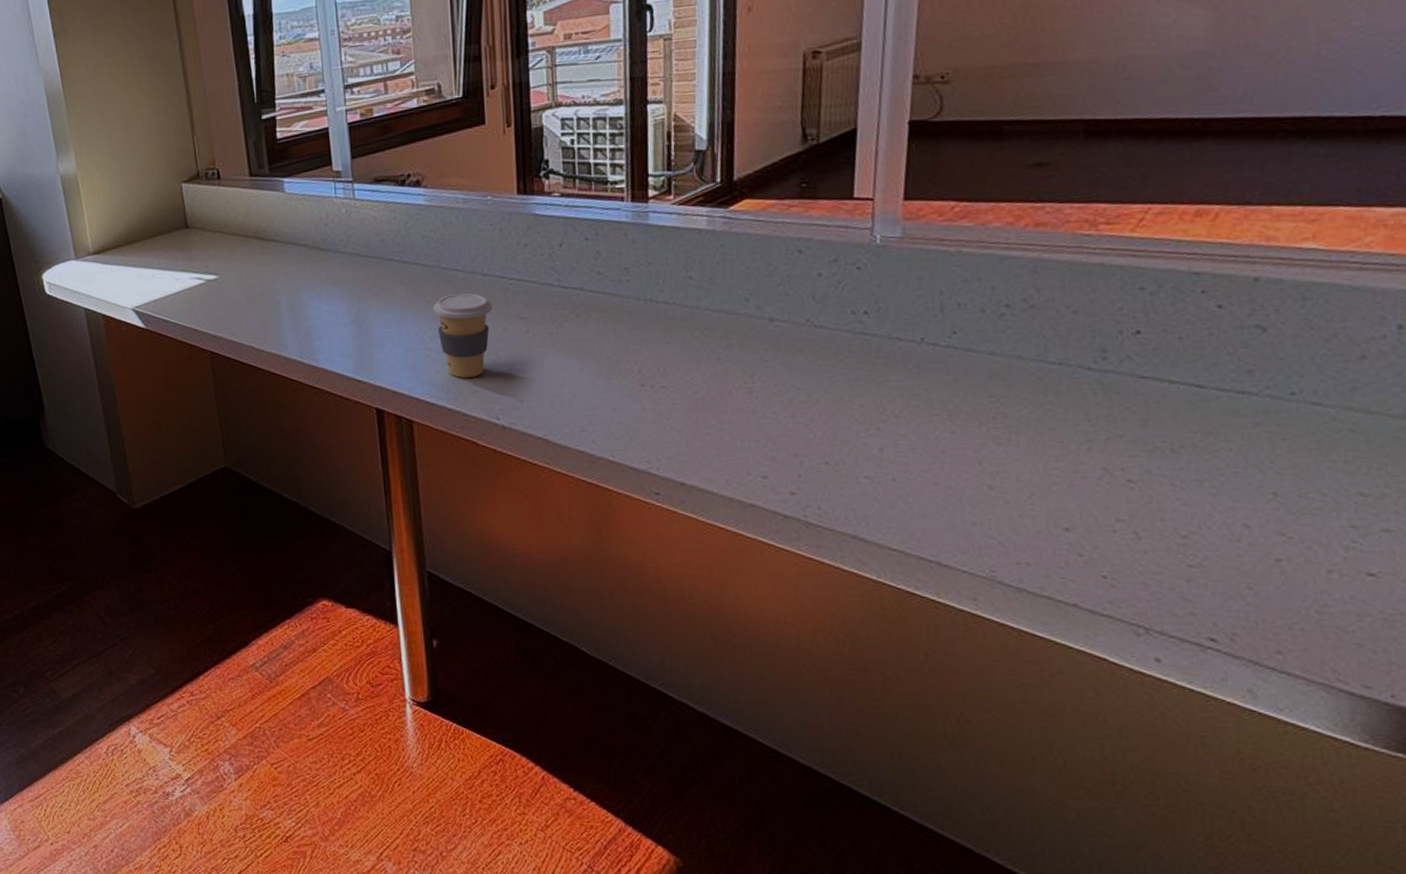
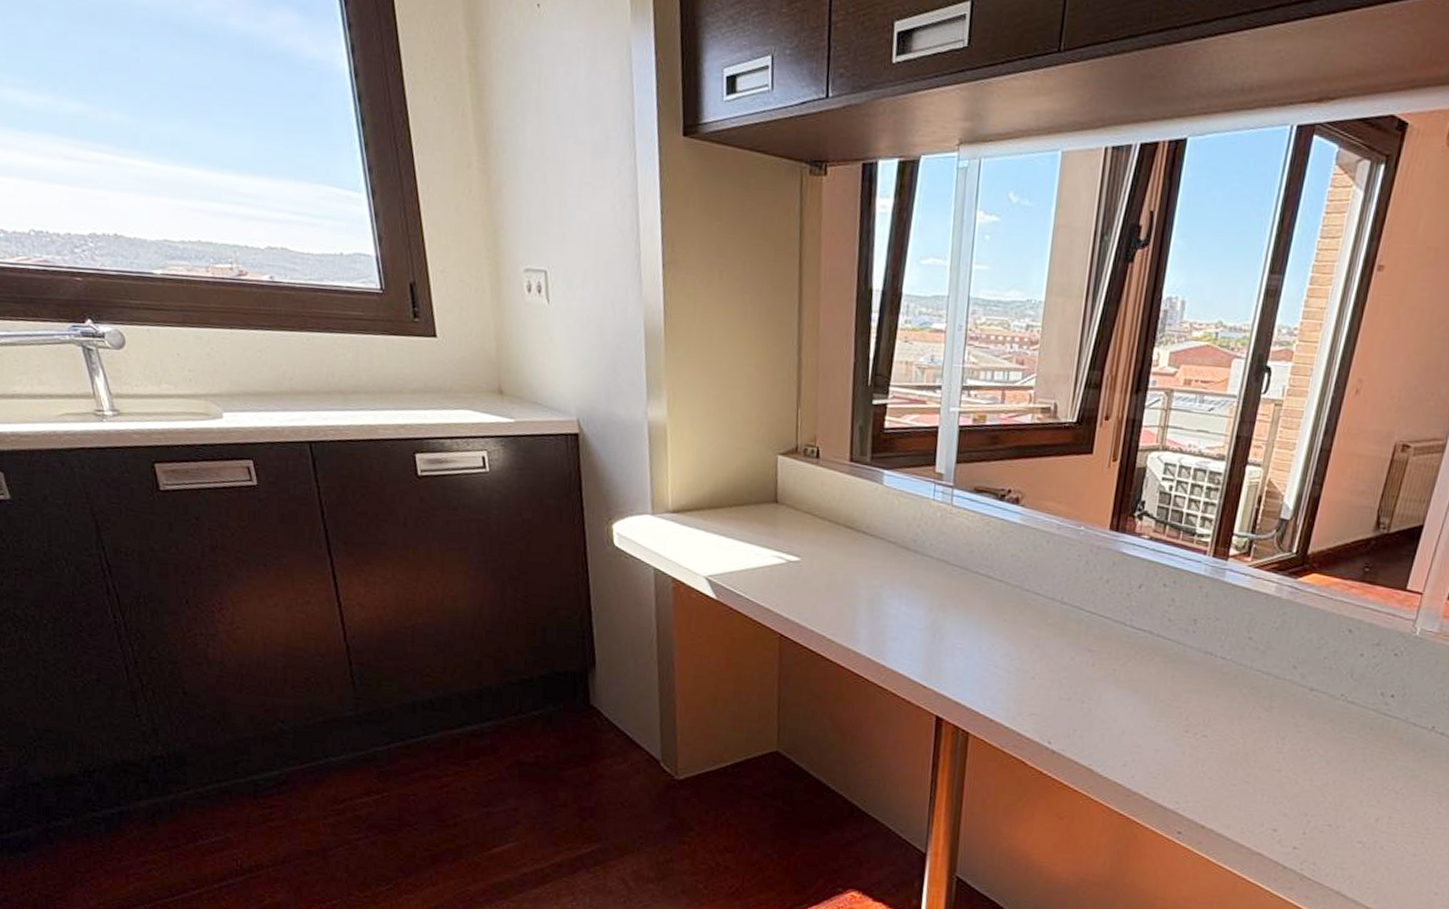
coffee cup: present [432,292,493,378] -> none [1008,616,1066,701]

